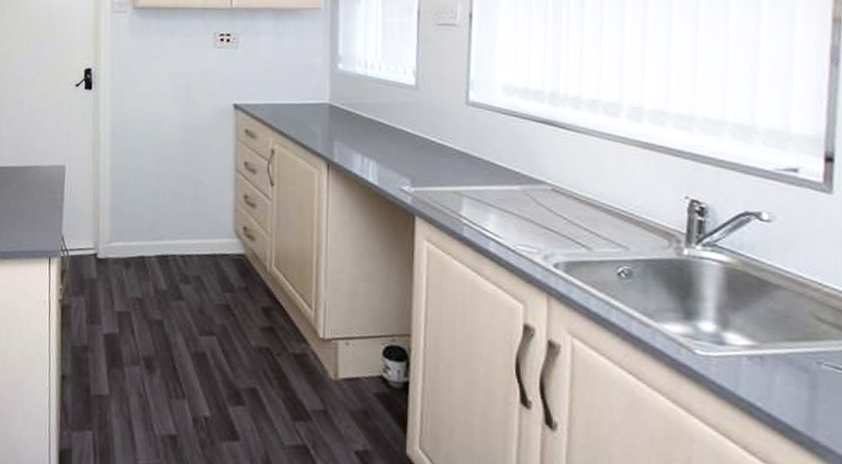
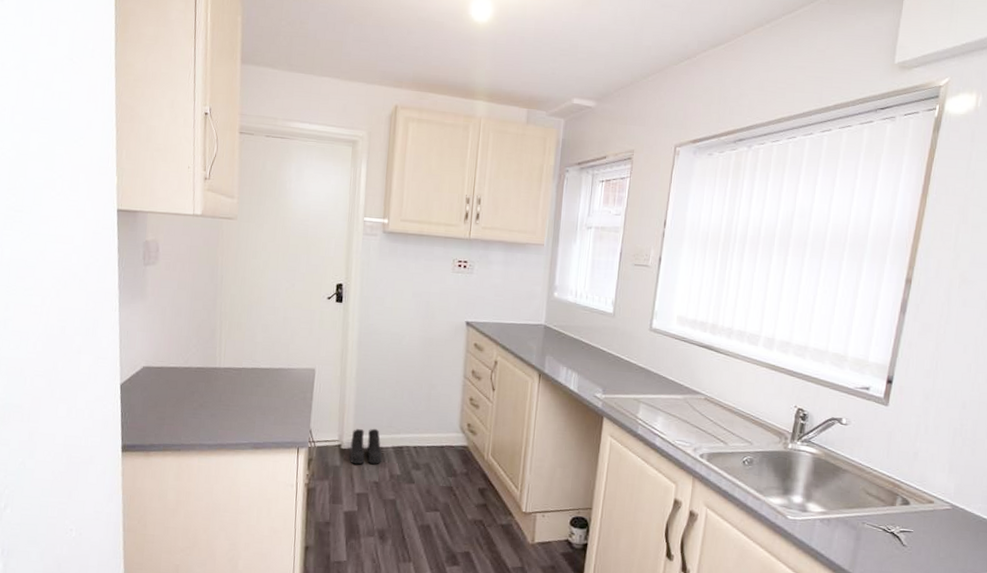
boots: none [107,233,145,277] -> present [349,428,383,465]

